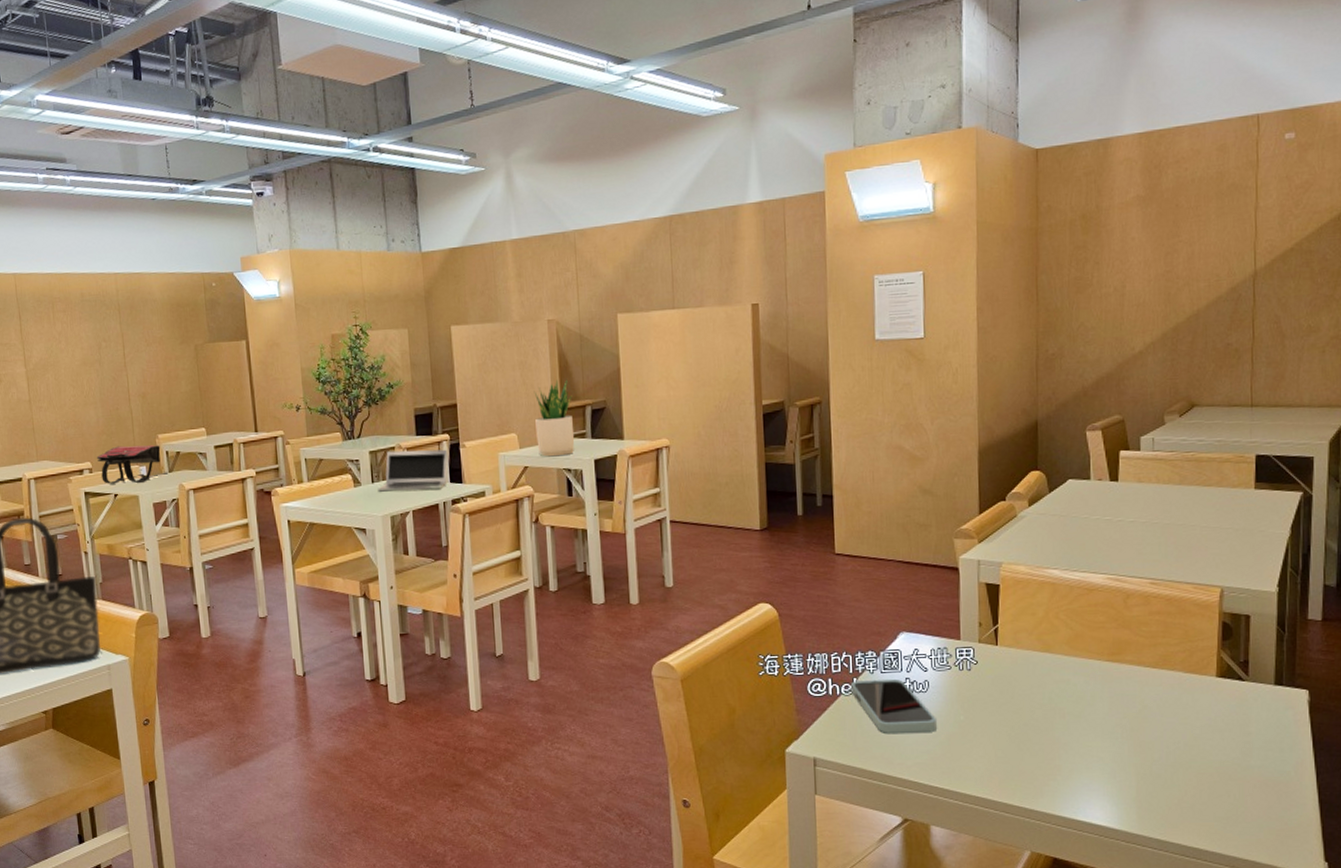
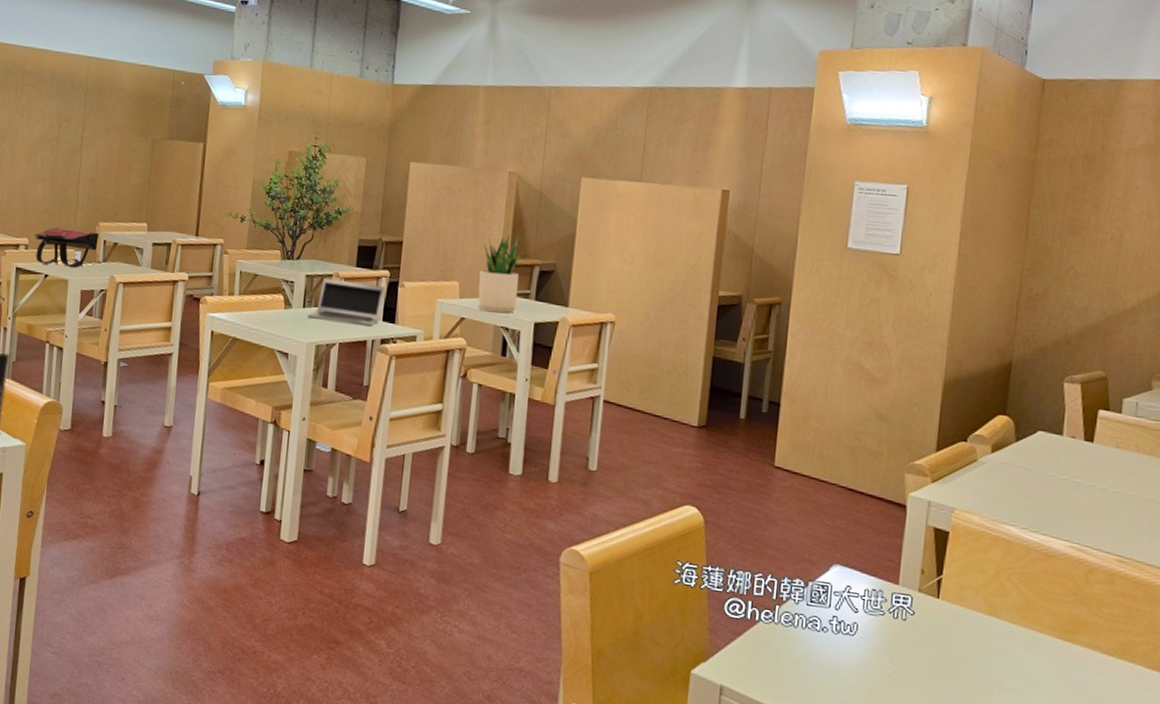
smartphone: present [851,679,937,733] -> none [772,608,861,682]

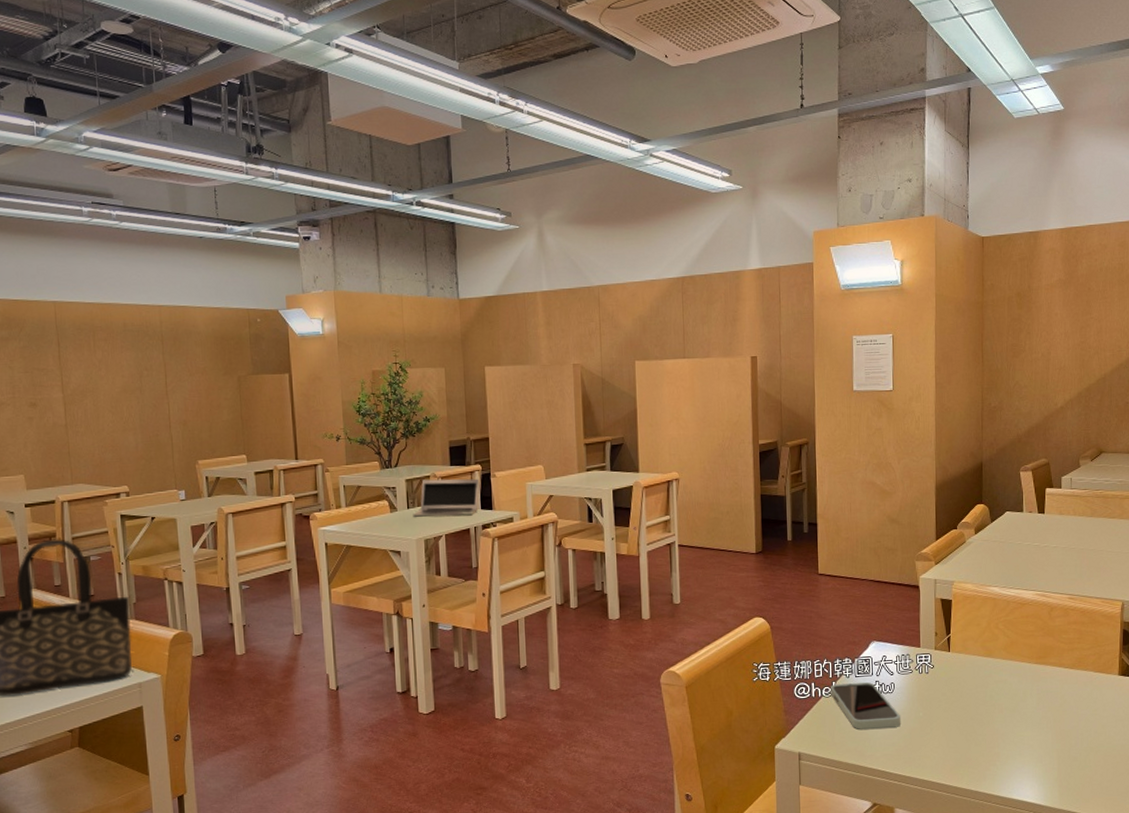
backpack: present [34,227,103,268] -> none [134,470,208,507]
planter: present [478,234,522,314] -> none [559,417,596,487]
smartphone: none [772,608,861,682] -> present [831,682,900,729]

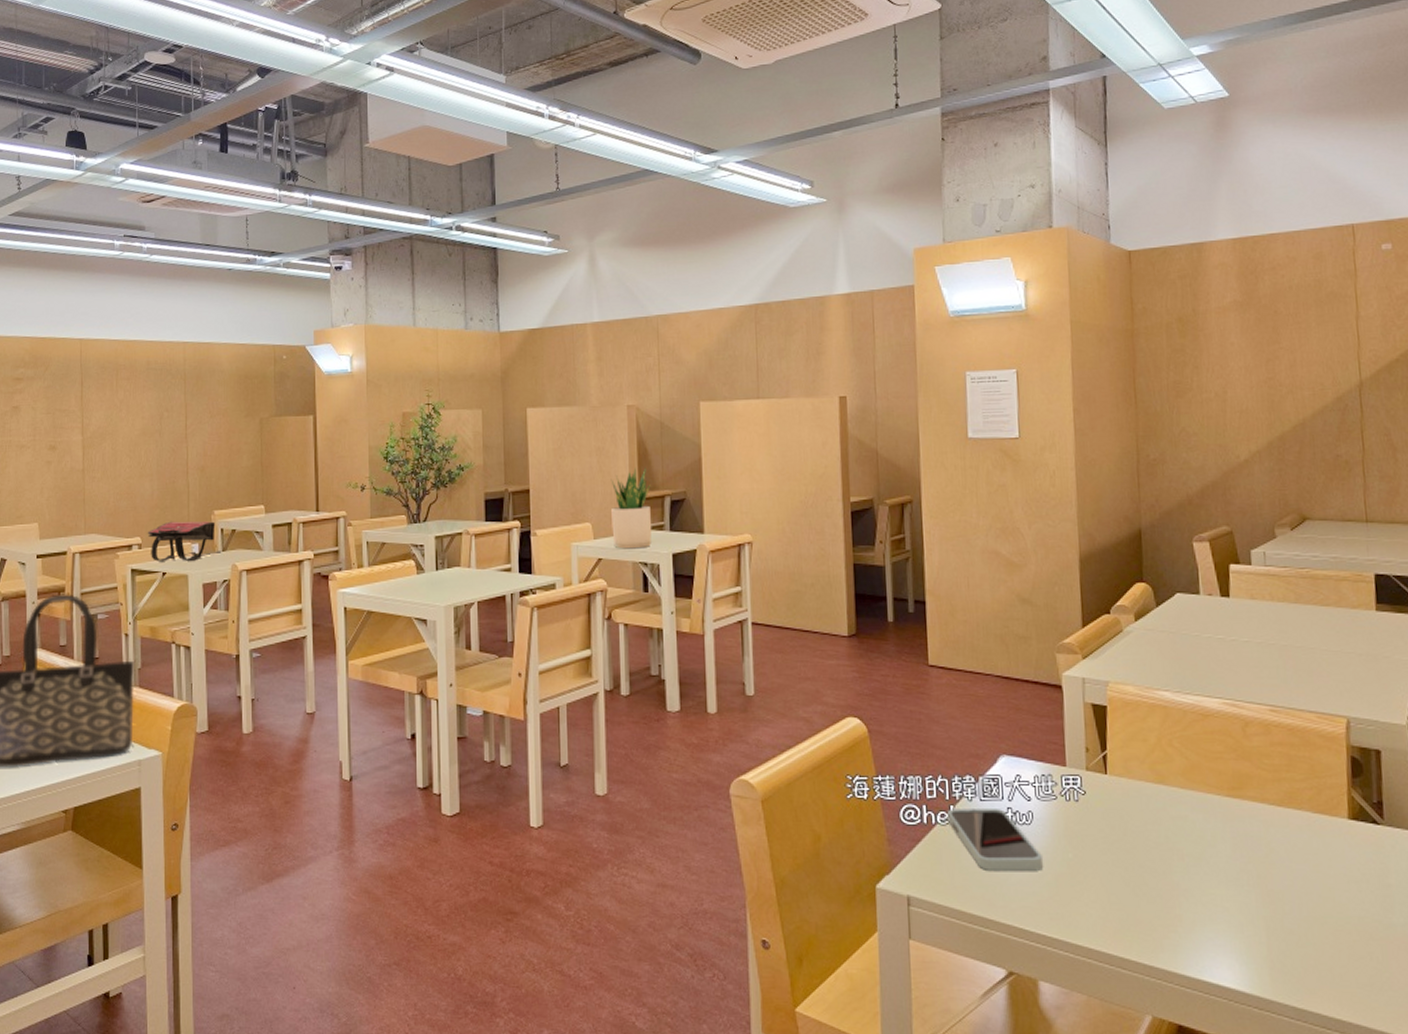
backpack: none [134,470,208,507] -> present [147,521,222,562]
laptop: present [413,479,479,518] -> none [442,536,517,582]
planter: none [559,417,596,487] -> present [610,467,652,549]

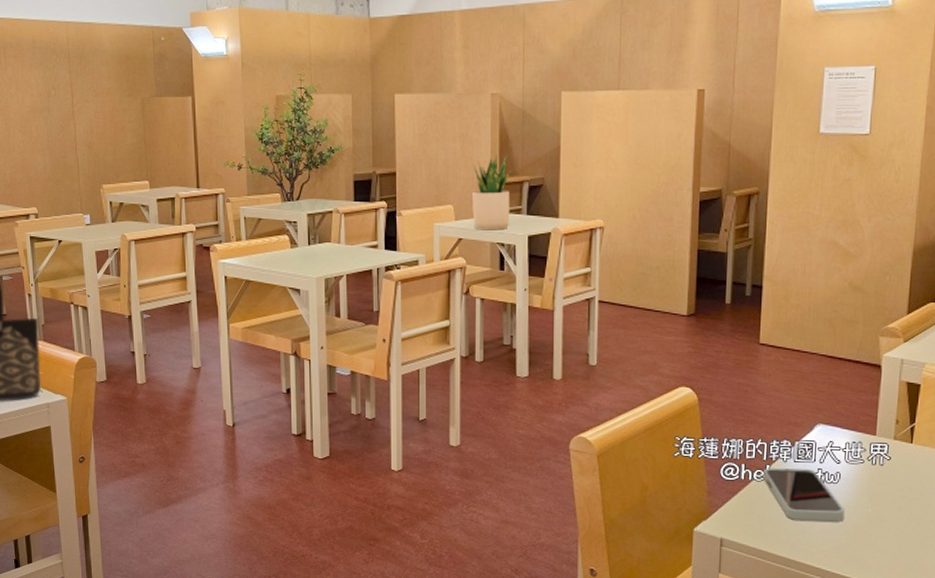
backpack: present [147,521,222,562] -> none [42,193,112,230]

